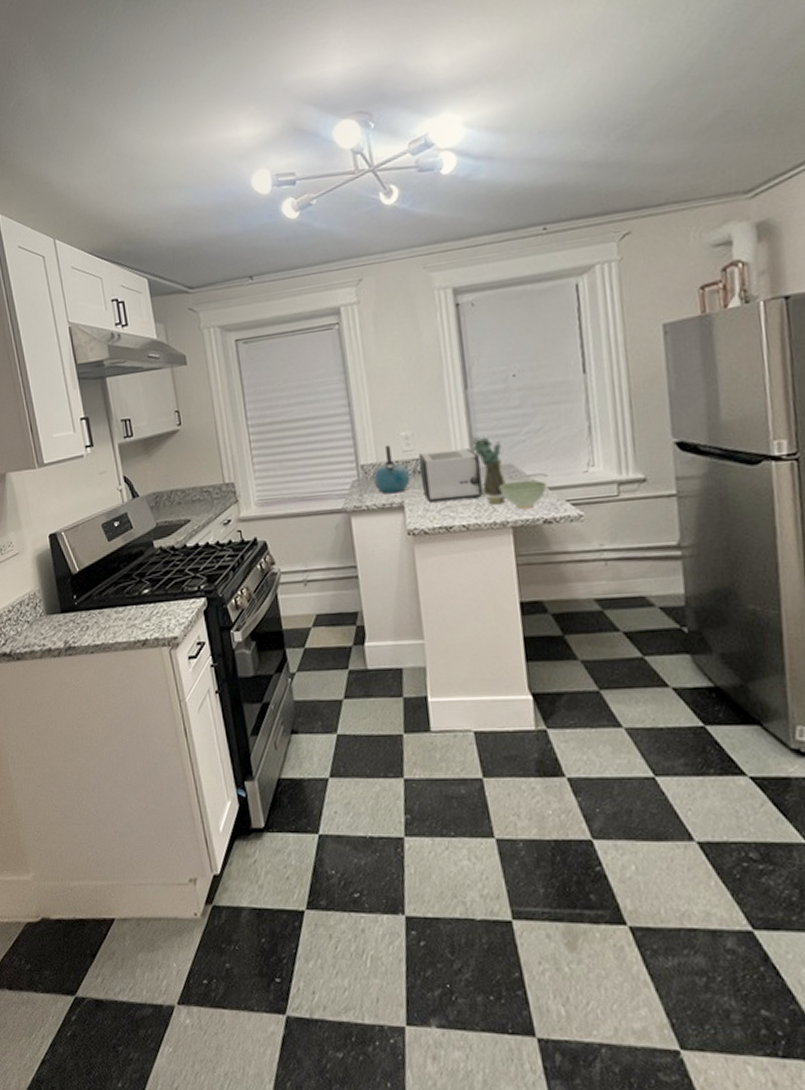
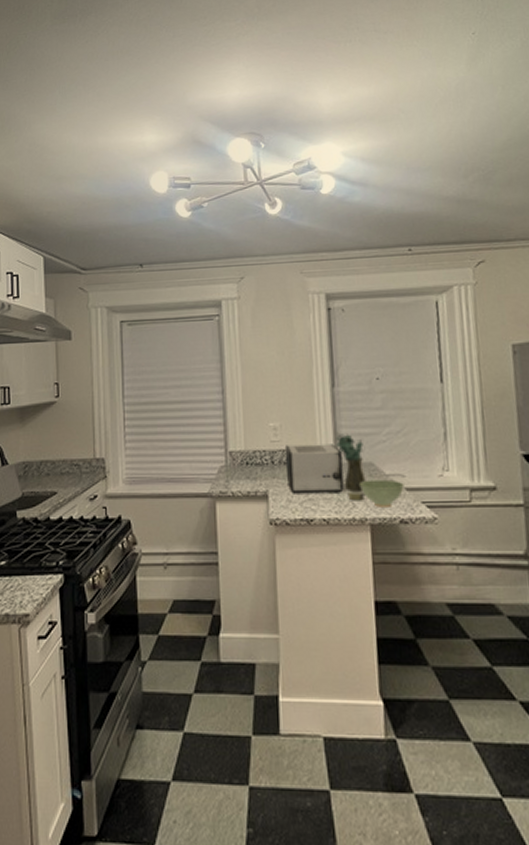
kettle: present [373,444,411,494] -> none [240,433,276,482]

